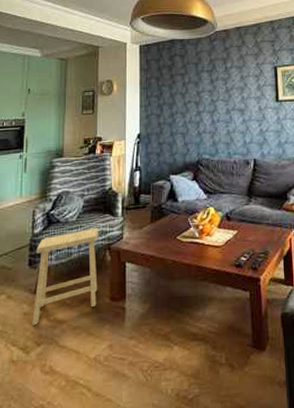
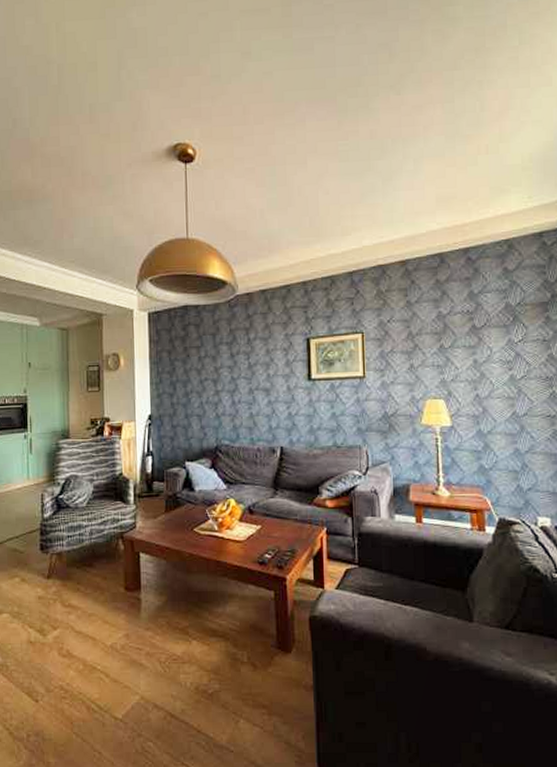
footstool: present [32,227,99,325] -> none [47,514,112,609]

